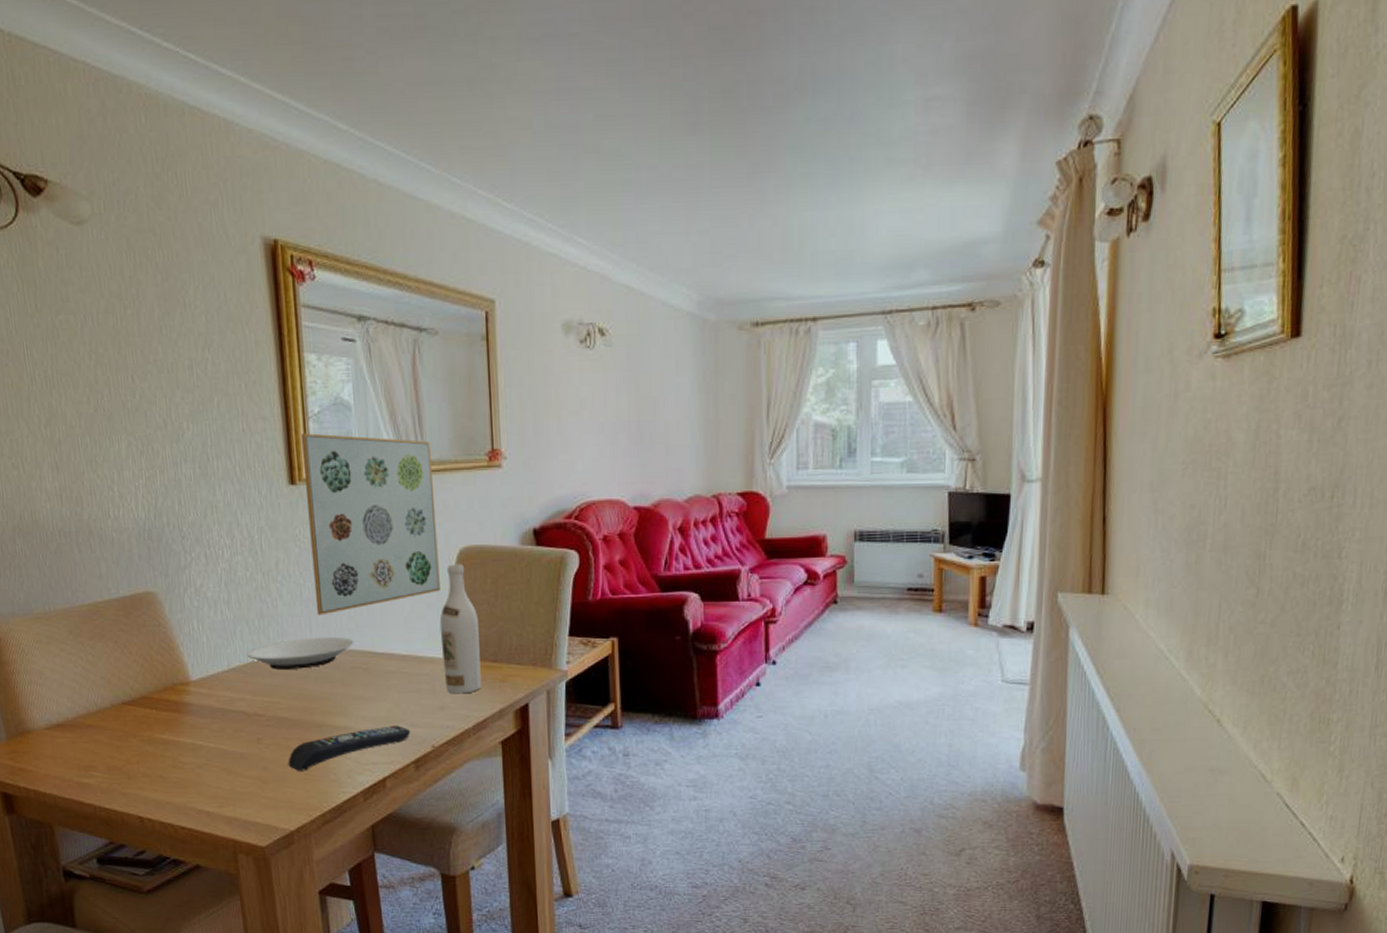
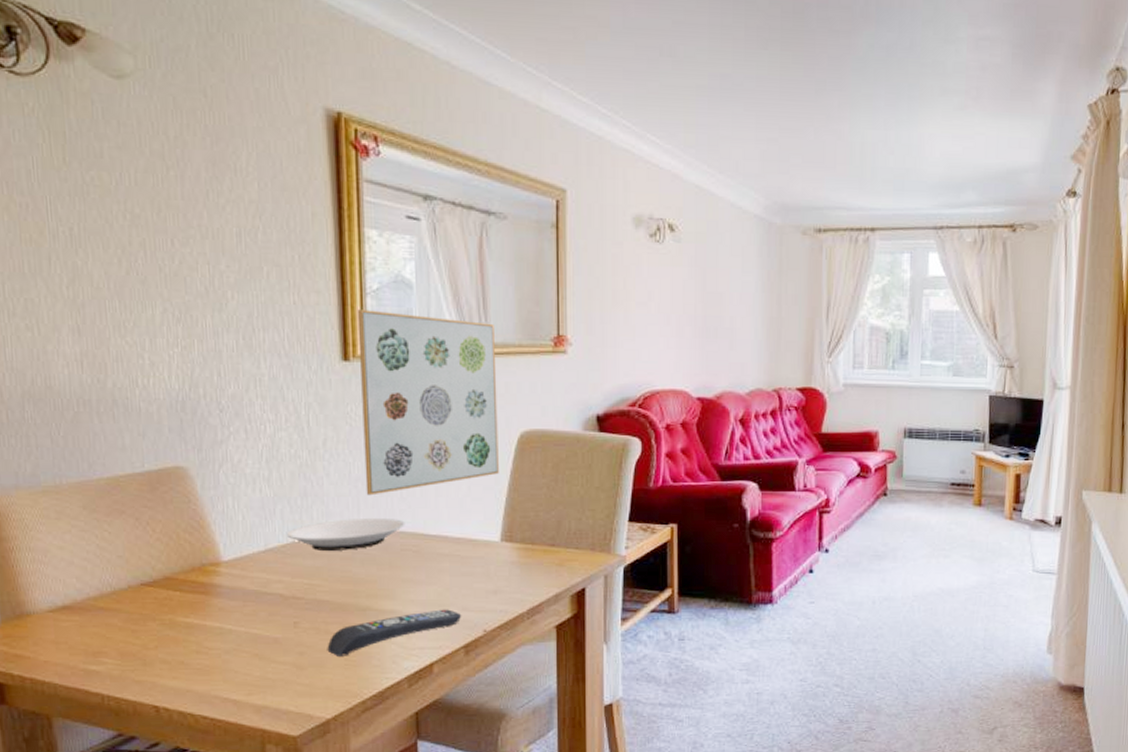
wine bottle: present [439,564,482,694] -> none [497,447,538,578]

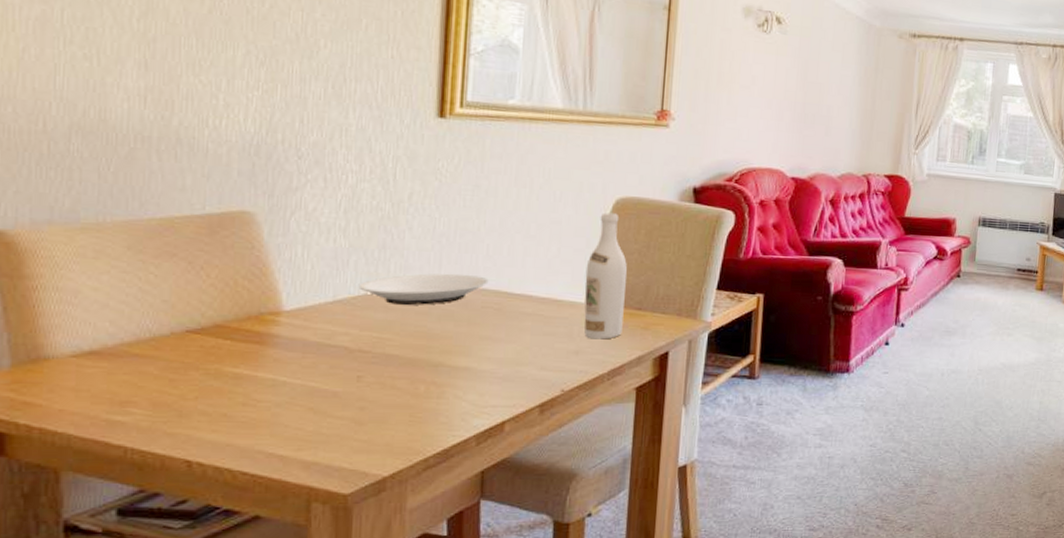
remote control: present [327,609,462,656] -> none [391,368,540,412]
wall art: present [357,309,499,496] -> none [450,69,599,252]
wine bottle: none [497,447,538,578] -> present [584,212,628,340]

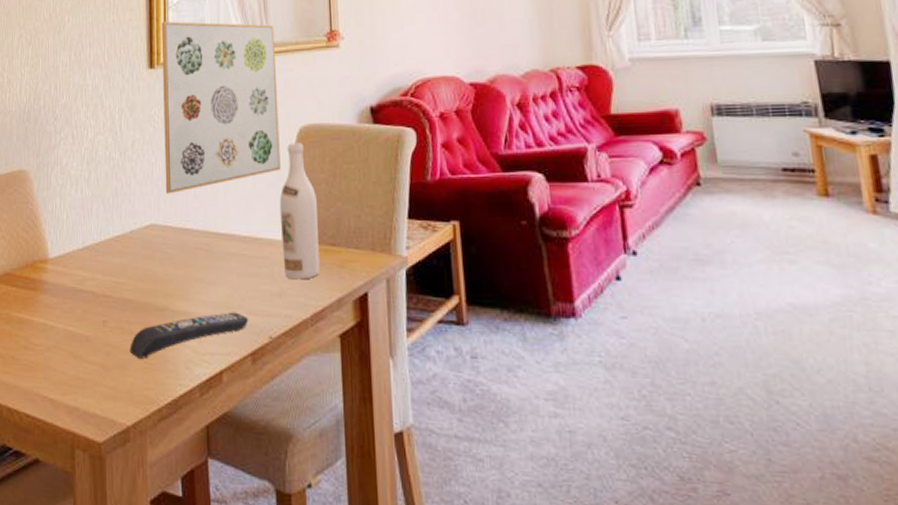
plate: present [360,273,489,305] -> none [101,216,198,249]
remote control: none [391,368,540,412] -> present [129,312,249,359]
wall art: none [450,69,599,252] -> present [161,21,281,194]

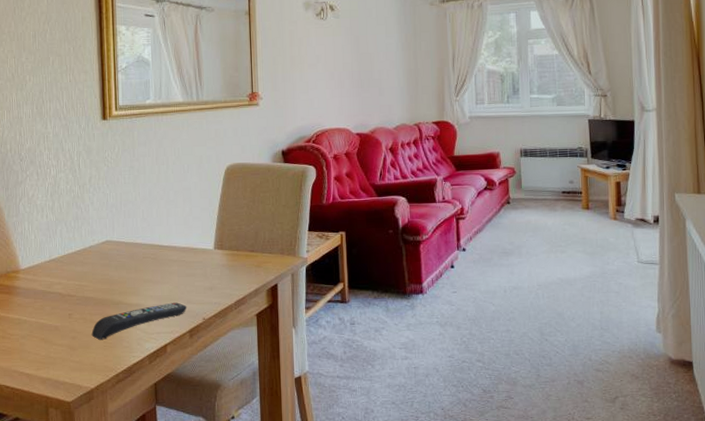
wall art: present [161,21,281,194] -> none [112,82,212,218]
wine bottle: present [279,143,320,280] -> none [211,177,242,277]

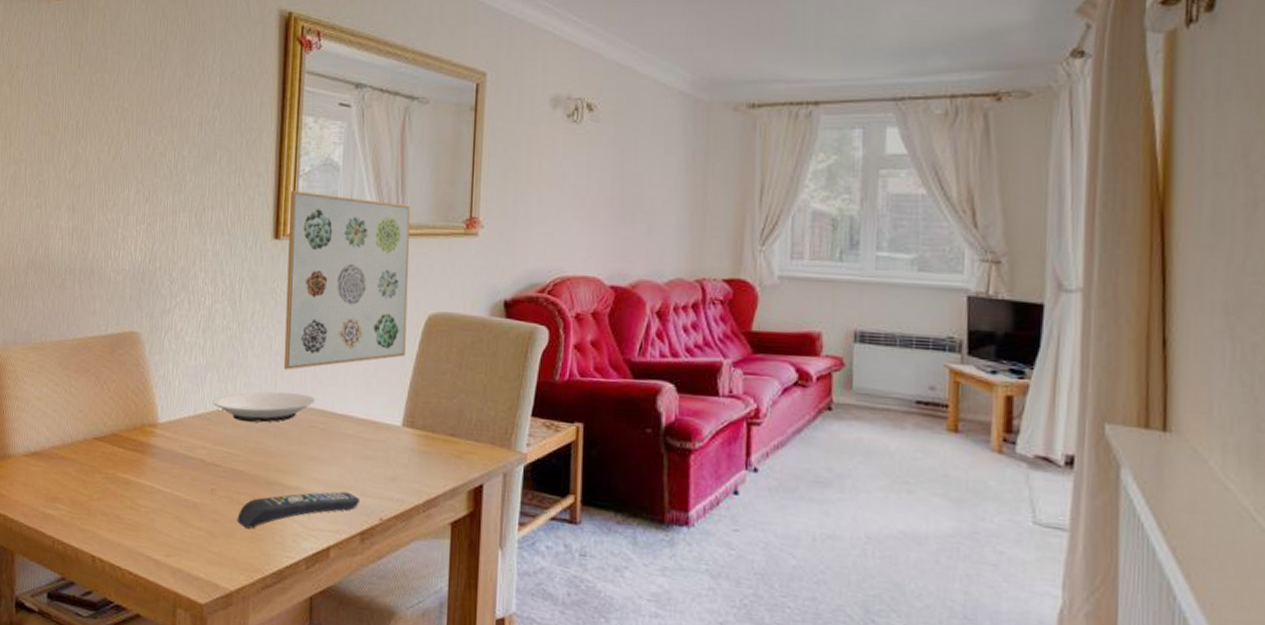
plate: none [64,233,146,260] -> present [213,391,316,423]
wall art: none [112,82,212,218] -> present [283,191,410,370]

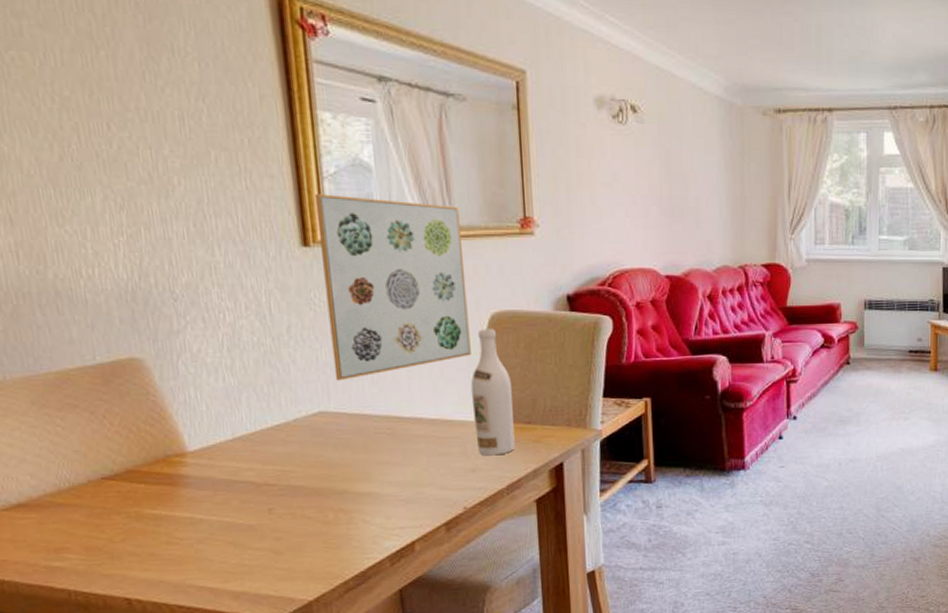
plate: present [213,391,316,423] -> none [255,402,378,437]
remote control: present [237,491,361,529] -> none [304,489,442,540]
wine bottle: none [400,329,441,467] -> present [470,329,515,456]

